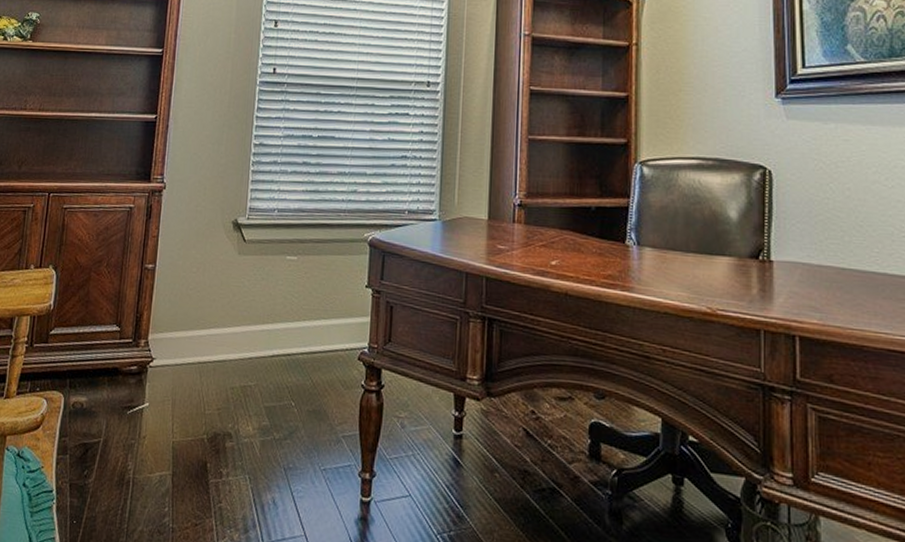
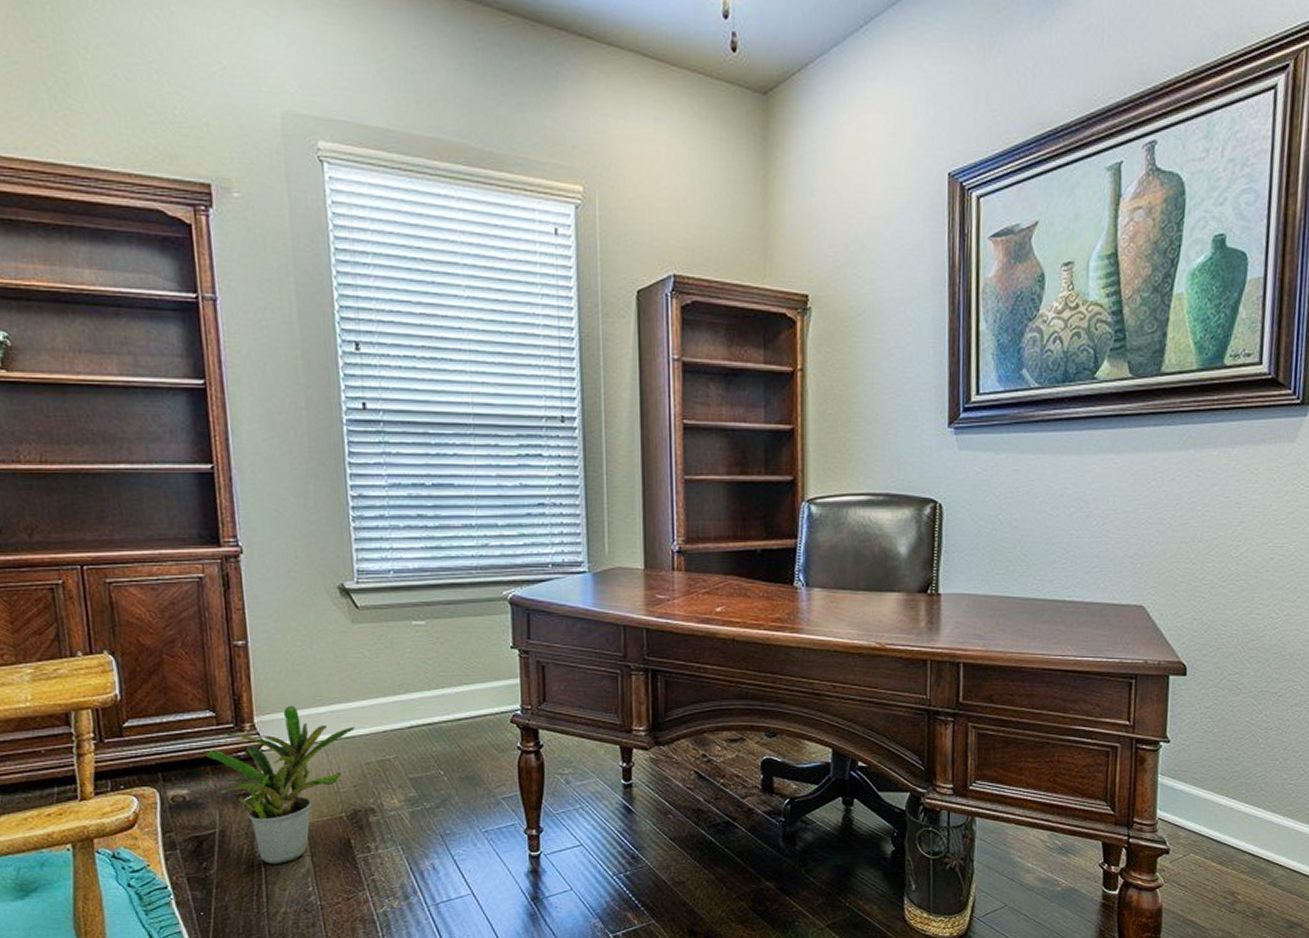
potted plant: none [106,326,227,480] -> present [206,705,355,864]

